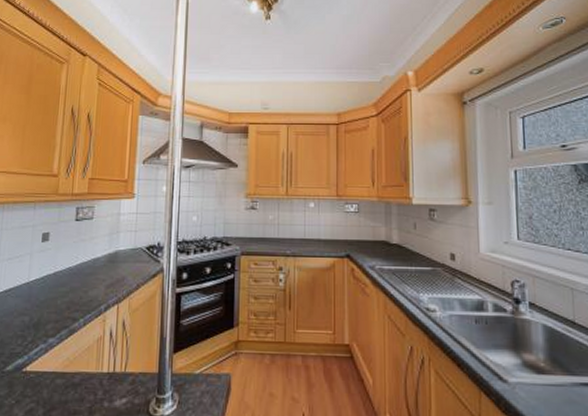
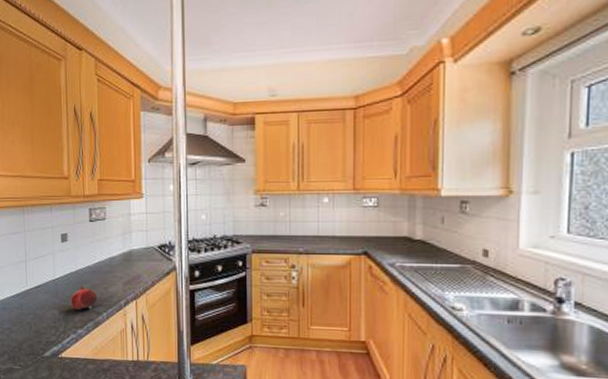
fruit: none [44,287,76,316] -> present [70,284,98,310]

